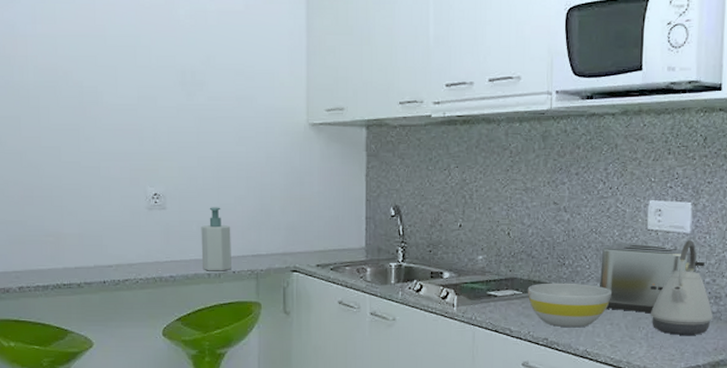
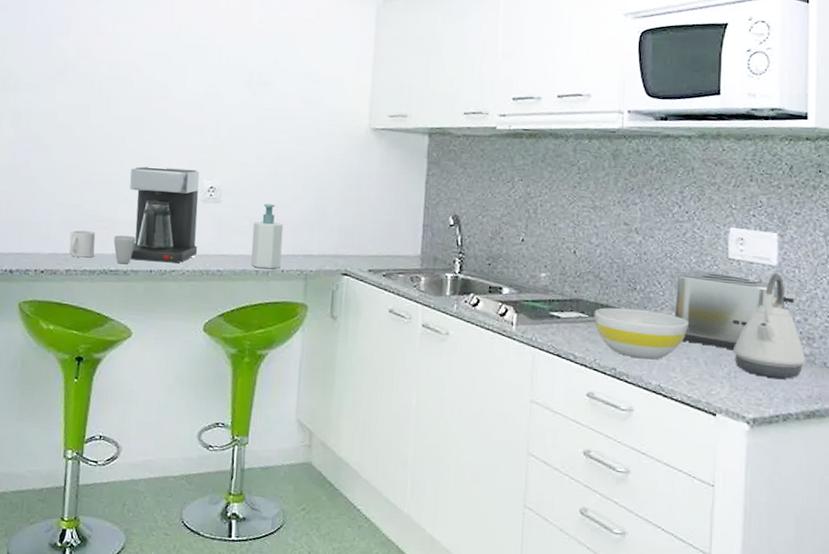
mug: none [18,247,46,274] -> present [69,230,96,258]
cup: none [63,248,85,277] -> present [114,235,136,264]
coffee maker: none [70,177,149,272] -> present [129,166,200,263]

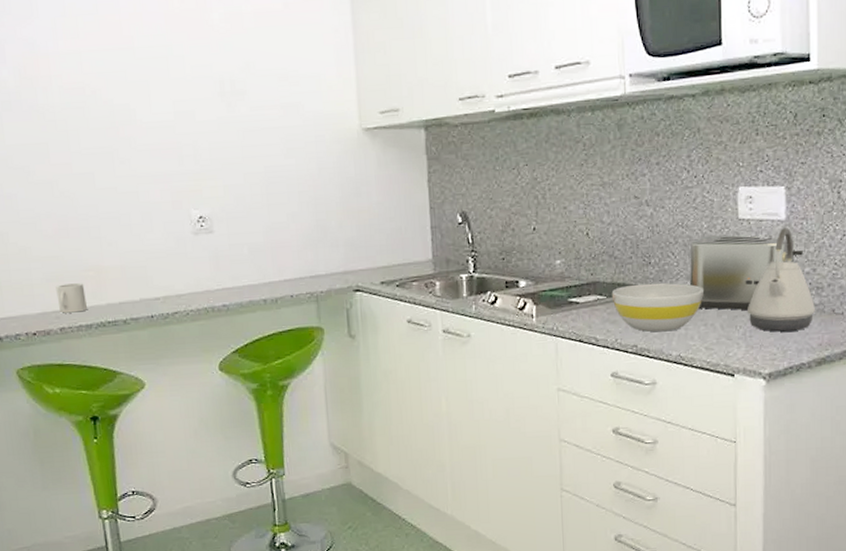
cup: present [114,235,136,264] -> none [105,281,130,314]
coffee maker: present [129,166,200,263] -> none [107,200,199,306]
soap bottle: present [250,204,284,269] -> none [252,226,289,297]

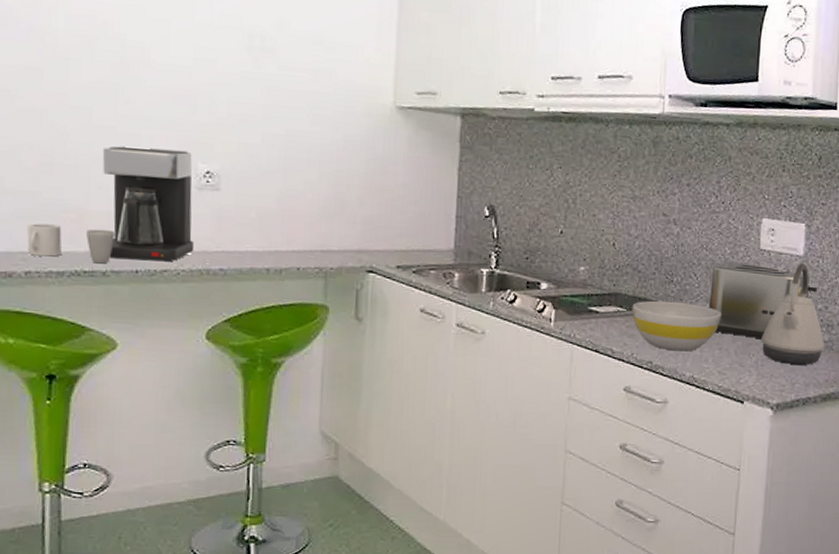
cup: none [105,281,130,314] -> present [86,229,115,264]
coffee maker: none [107,200,199,306] -> present [102,146,195,262]

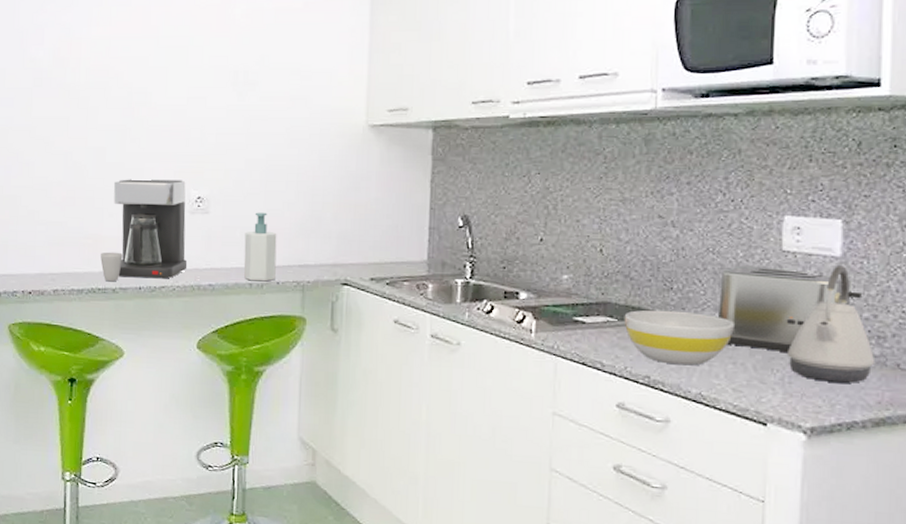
mug: present [27,223,63,257] -> none [55,249,82,277]
soap bottle: none [259,192,298,267] -> present [243,212,277,282]

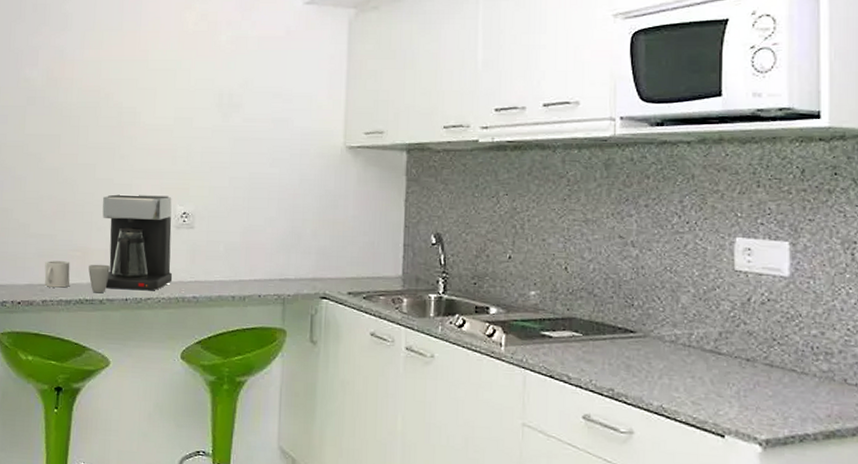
mug: none [55,249,82,277] -> present [44,260,70,288]
soap bottle: present [243,212,277,282] -> none [226,228,259,295]
bowl: present [624,309,736,366] -> none [588,325,693,379]
toaster: present [717,265,865,352] -> none [676,284,812,367]
kettle: present [788,266,876,383] -> none [742,285,824,397]

